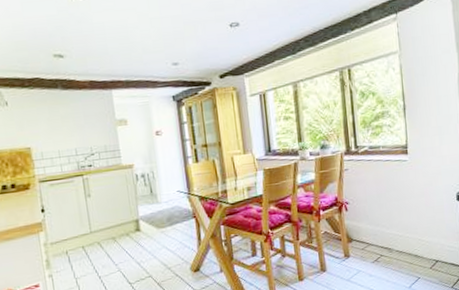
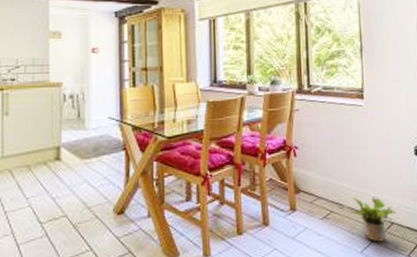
potted plant: none [398,240,440,278] -> present [350,197,395,242]

